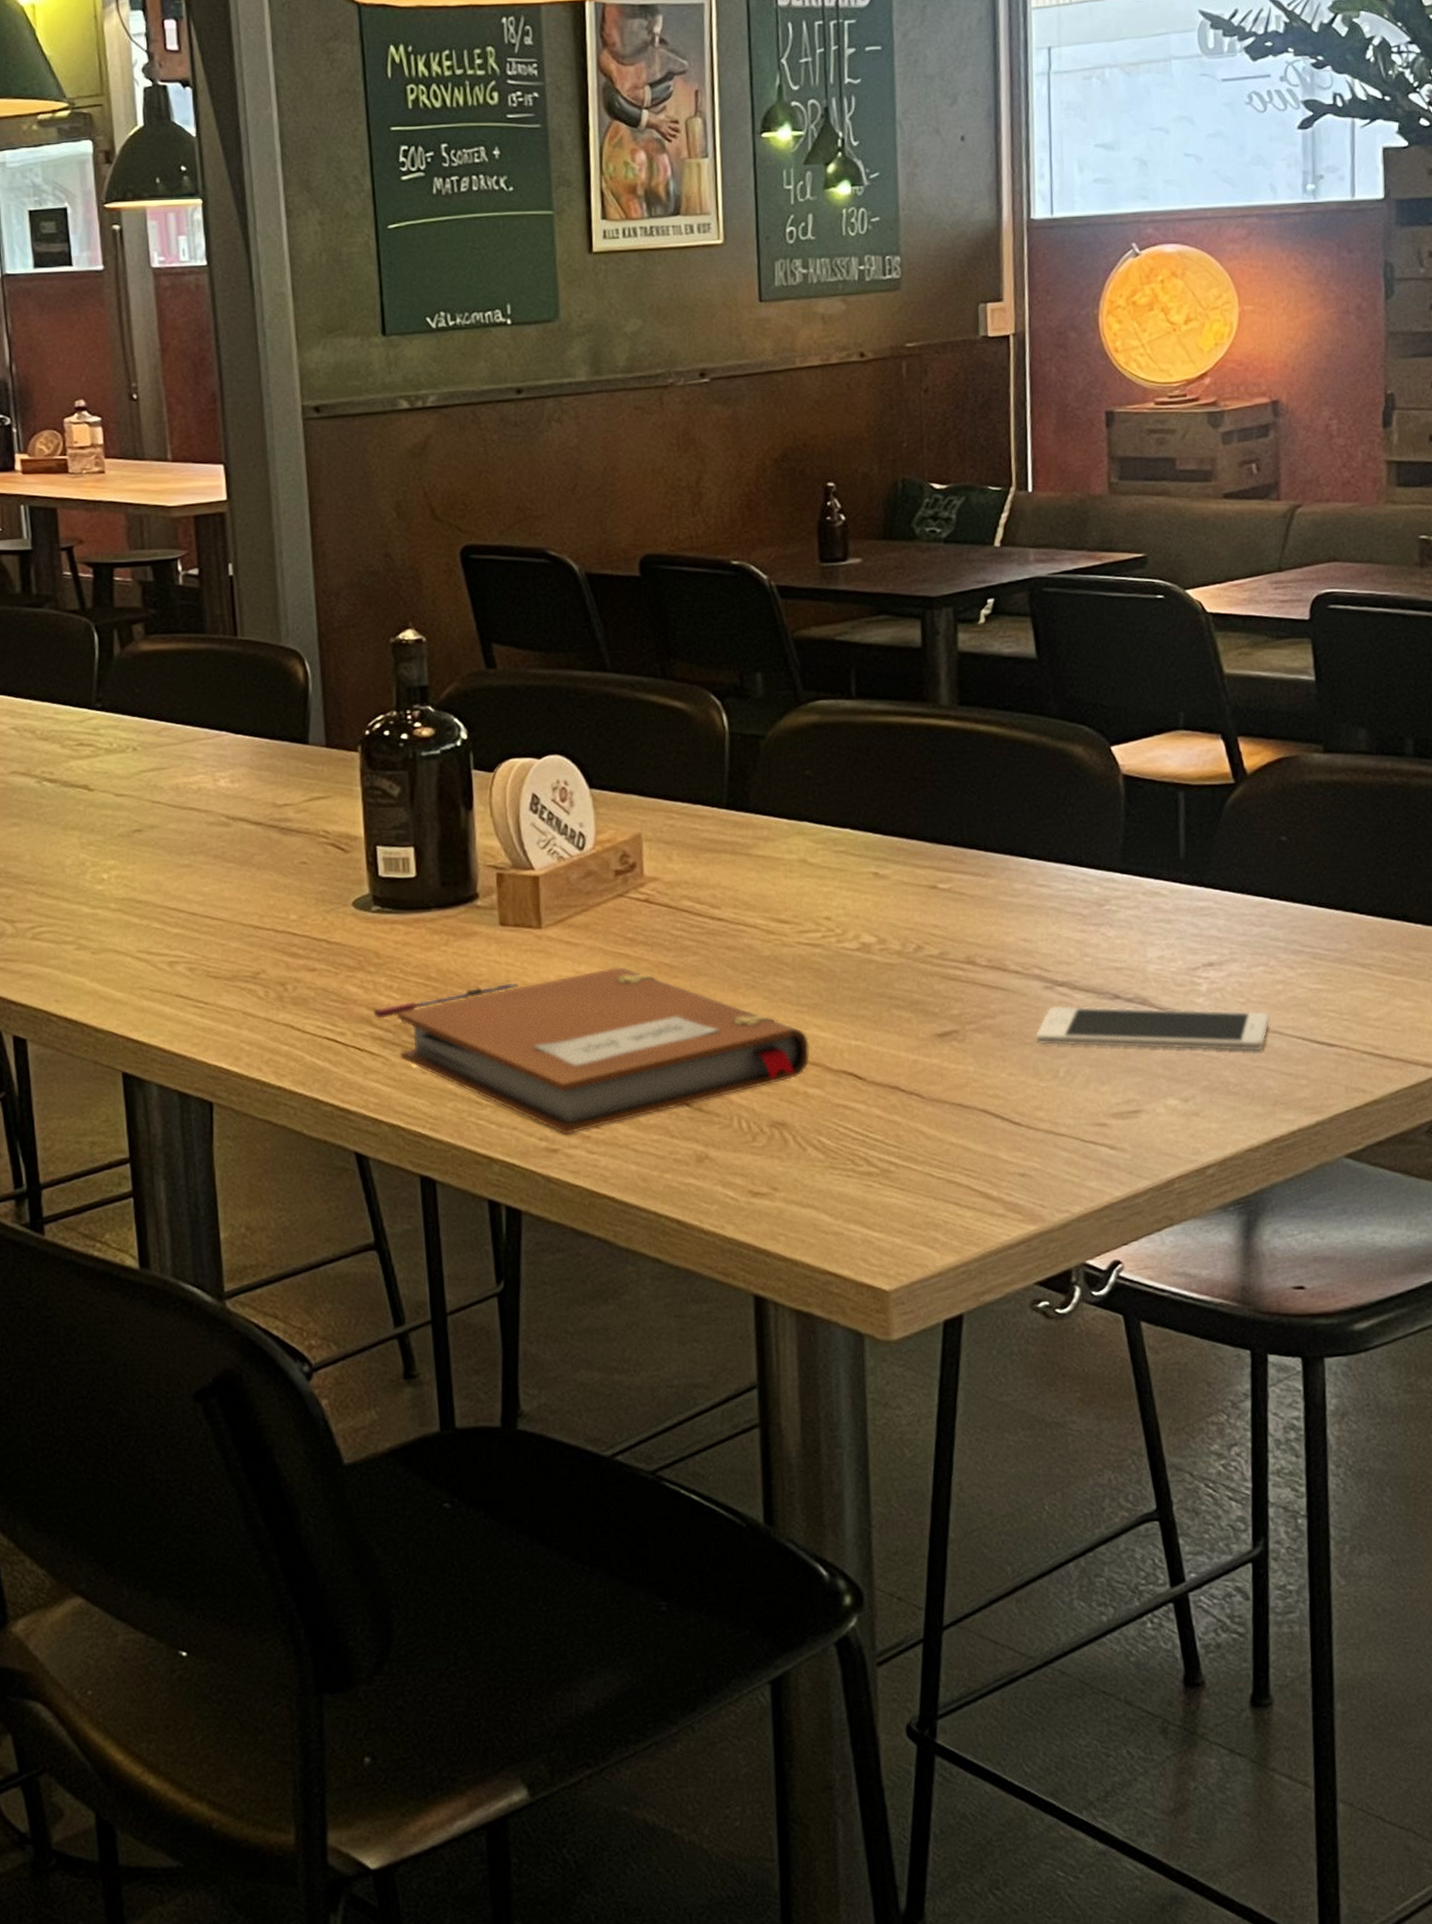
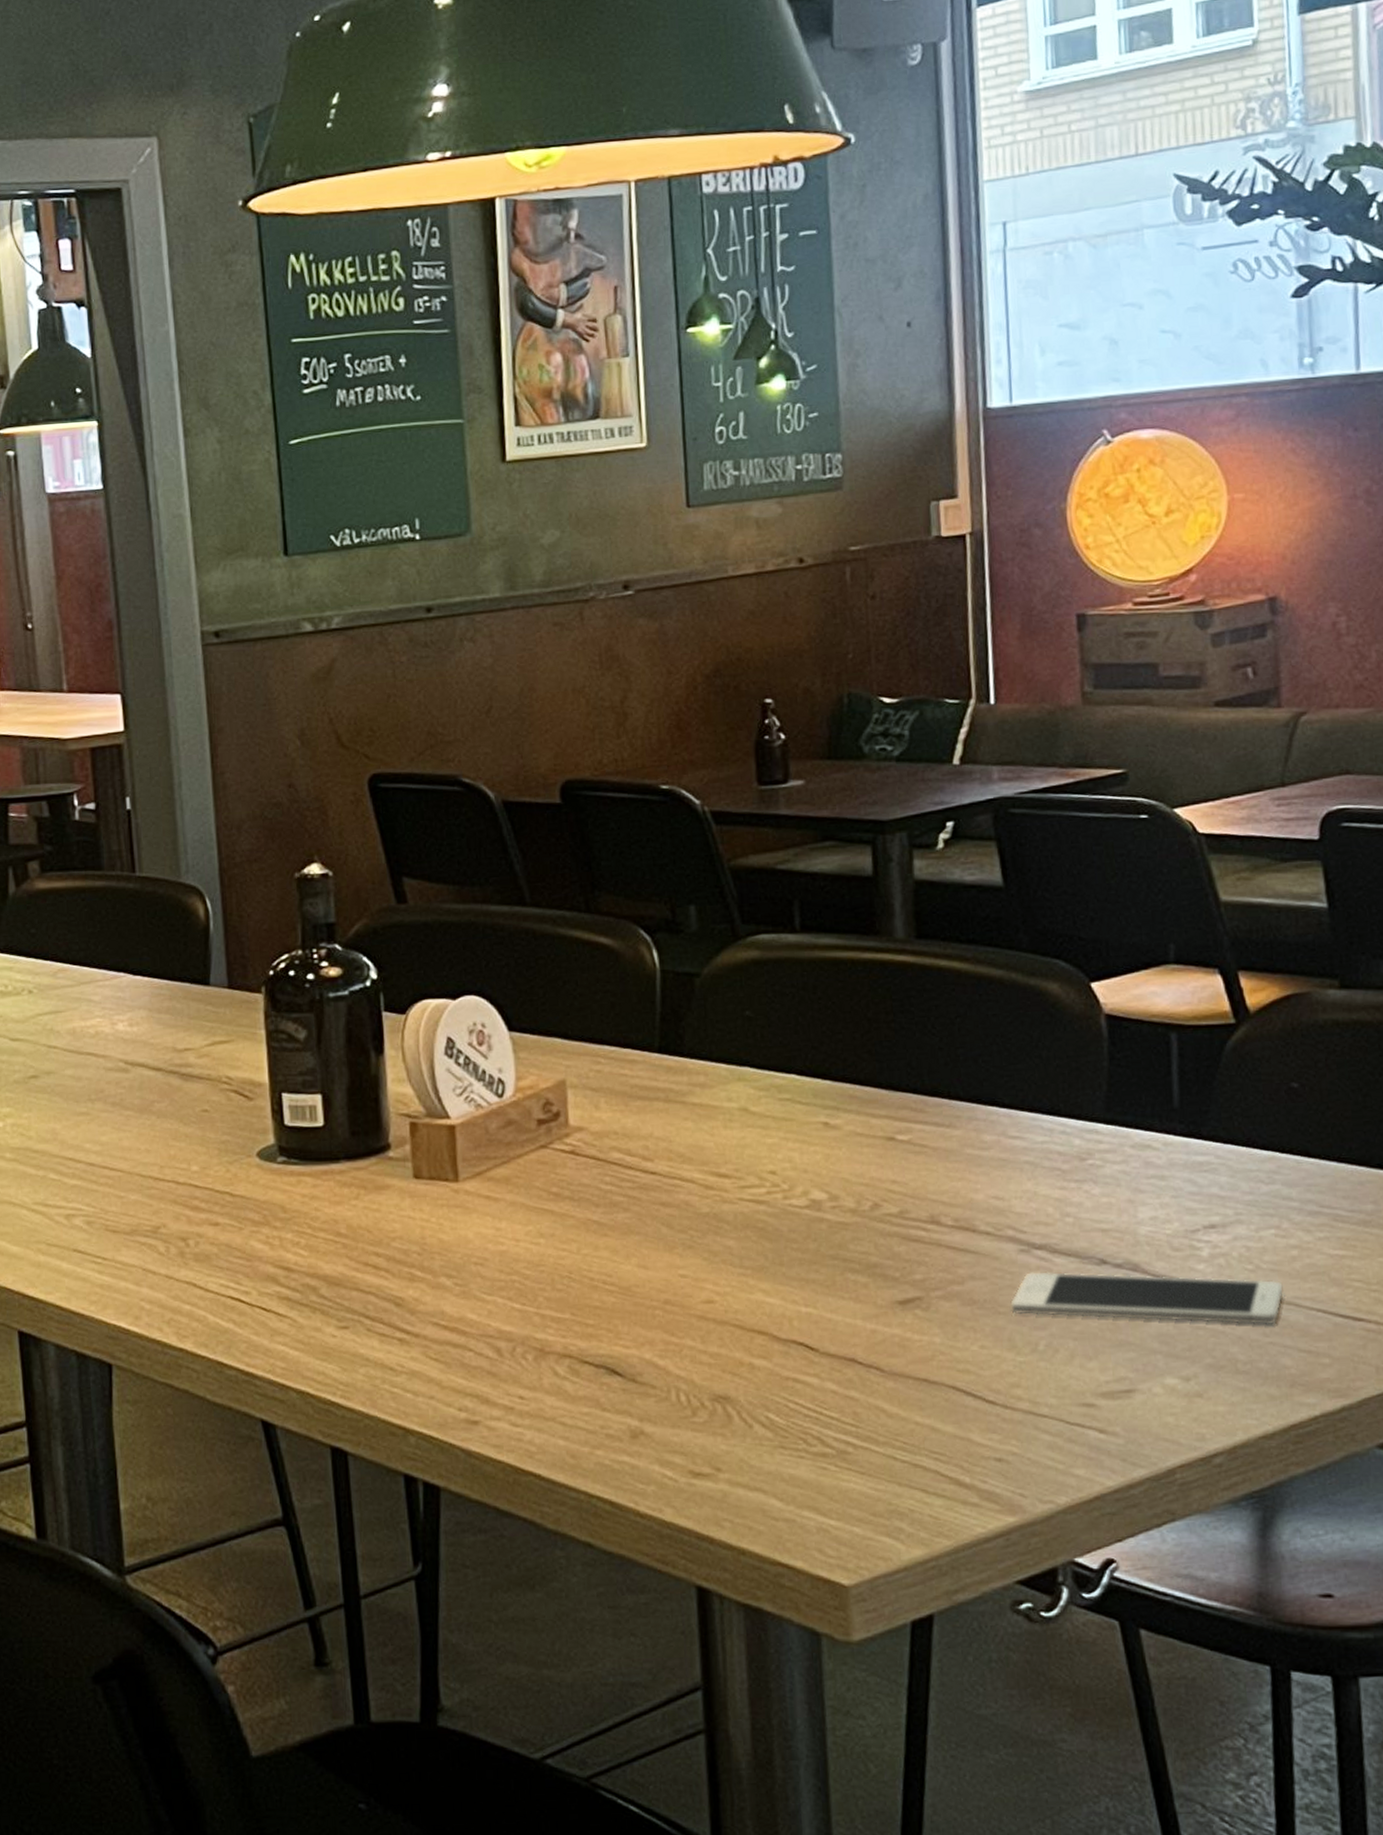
pen: present [373,982,519,1019] -> none [280,1240,434,1277]
notebook: present [396,966,810,1135] -> none [304,1223,755,1406]

